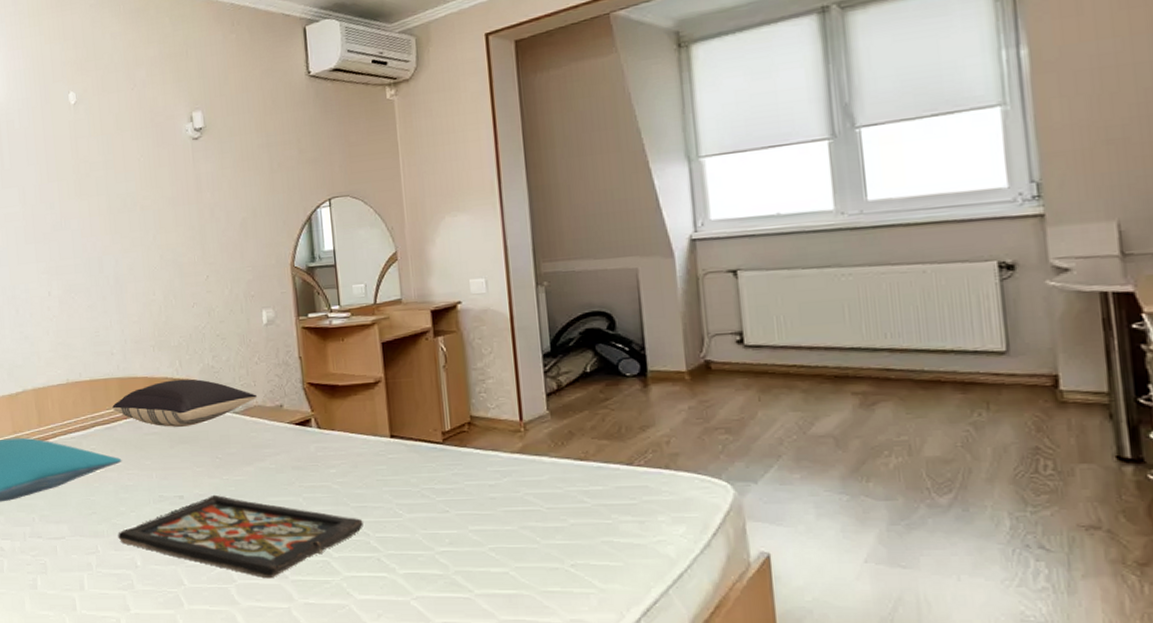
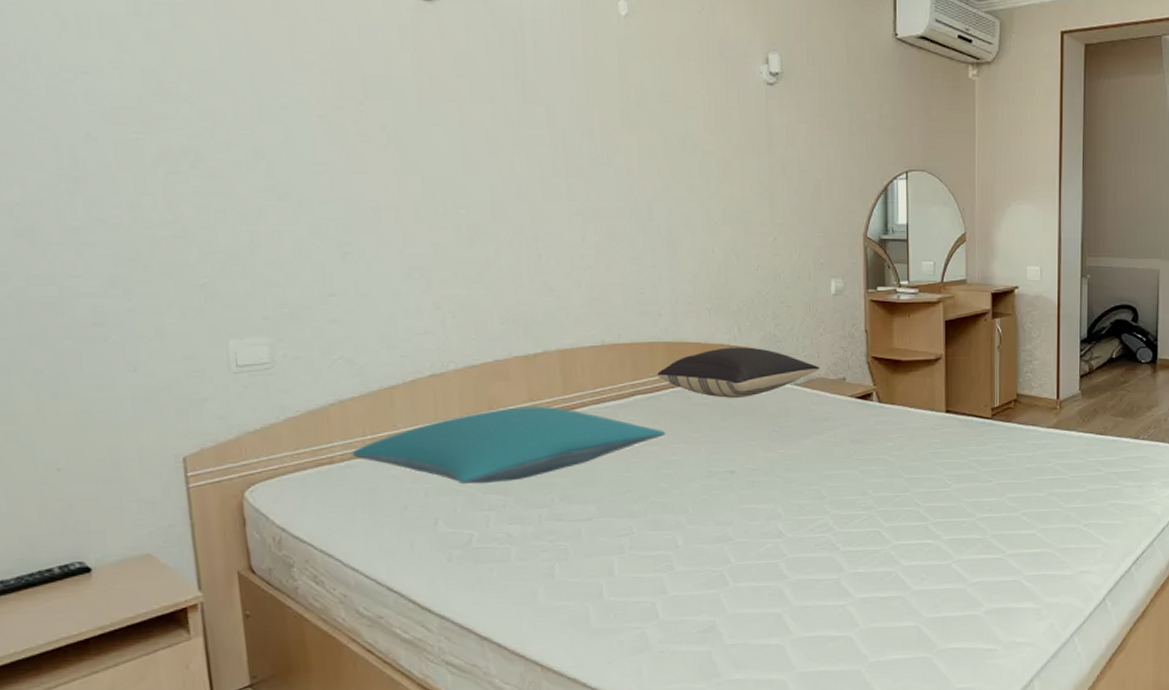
decorative tray: present [118,494,363,579] -> none [657,468,915,552]

